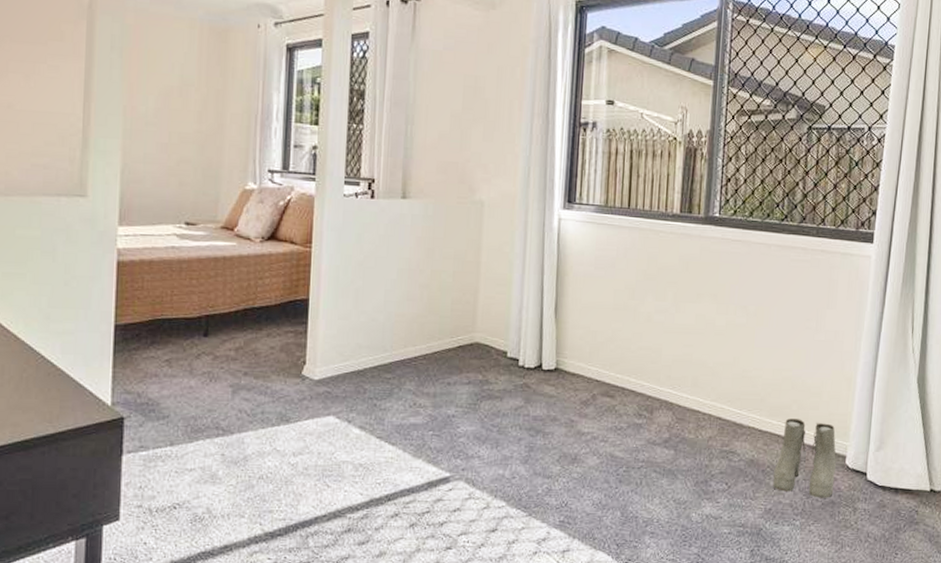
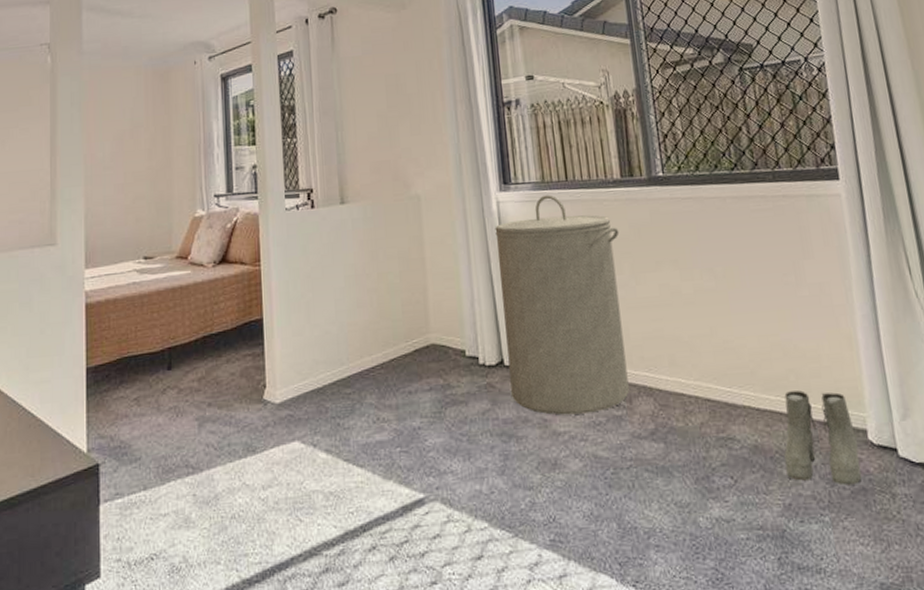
laundry hamper: none [545,218,669,419] -> present [495,194,630,416]

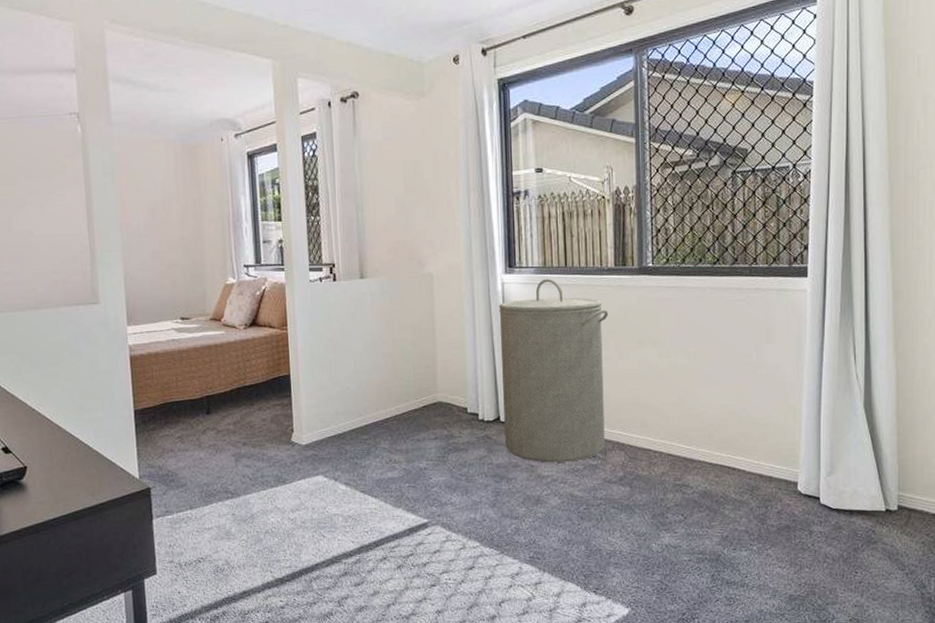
boots: present [784,390,862,486] -> none [727,450,789,524]

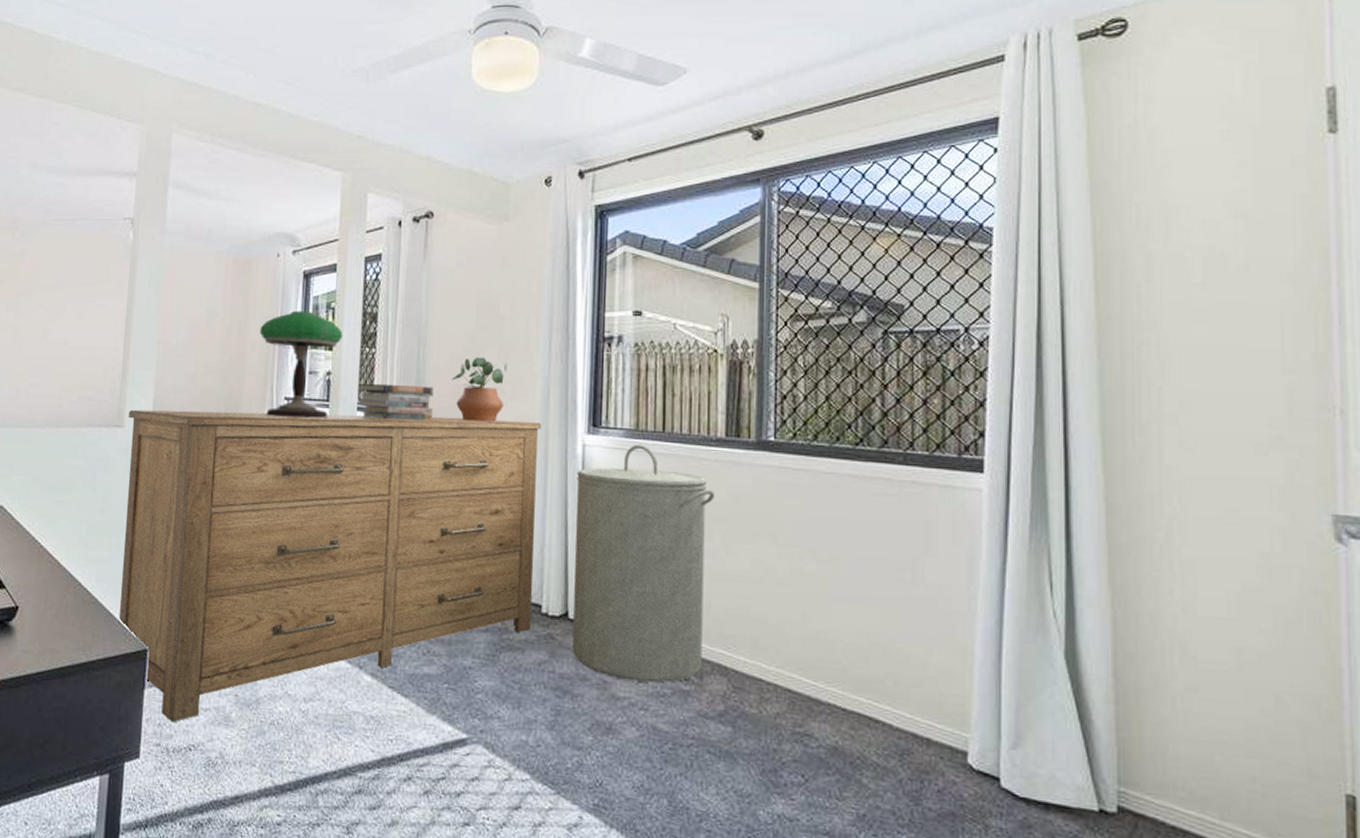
dresser: none [101,268,472,543] -> present [118,409,542,723]
table lamp: none [213,188,289,283] -> present [259,310,343,419]
book stack: none [308,246,375,278] -> present [358,383,434,421]
potted plant: none [388,216,435,272] -> present [451,356,508,422]

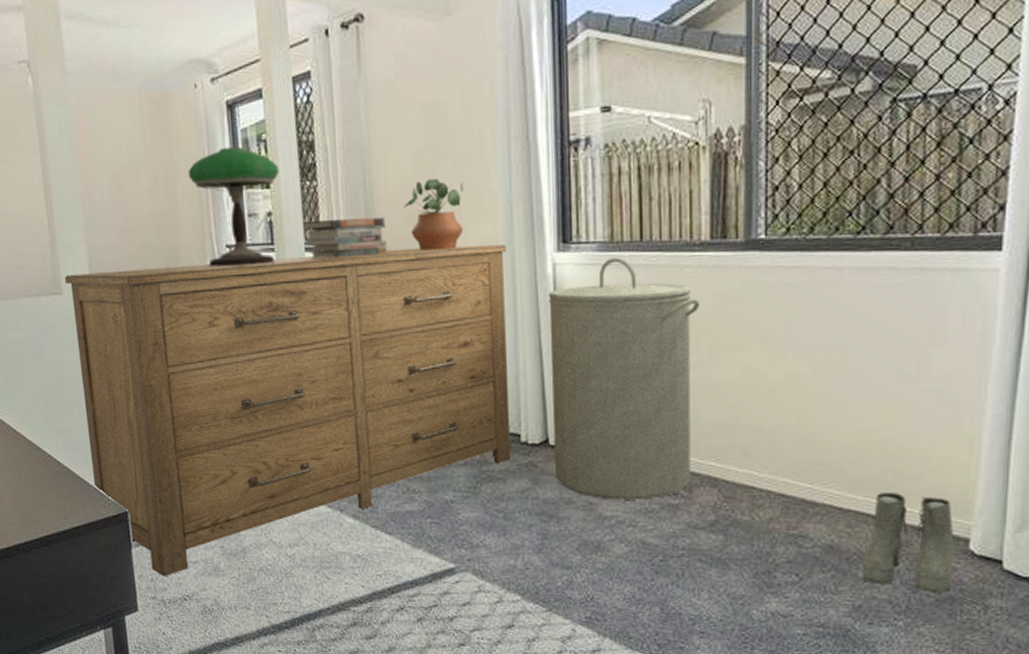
boots: none [866,696,955,808] -> present [862,493,956,593]

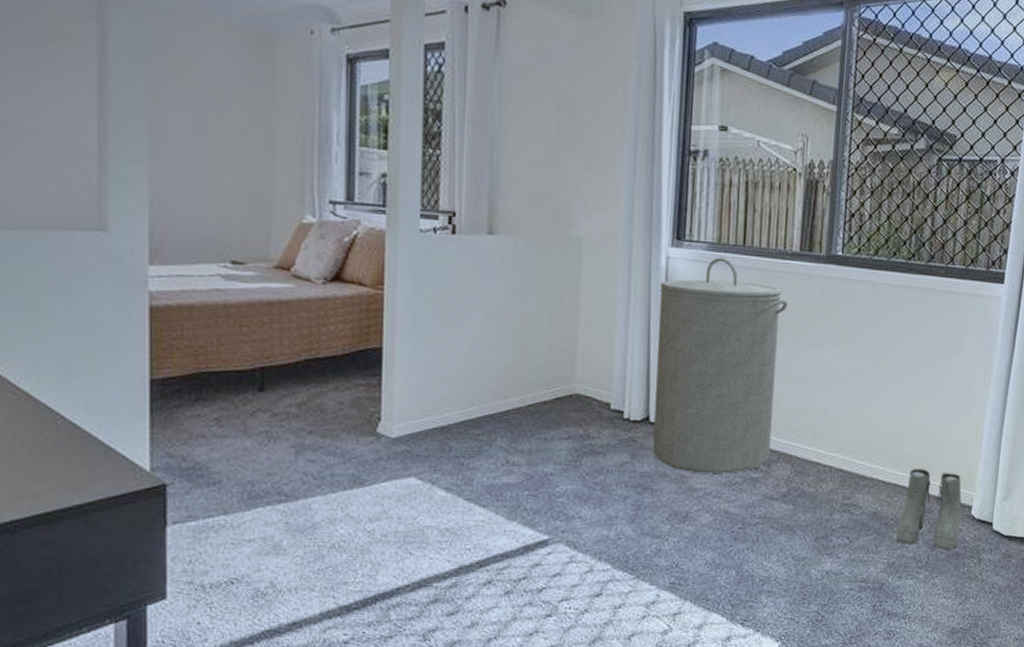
dresser: present [64,245,512,577] -> none [112,209,626,558]
table lamp: present [188,146,279,268] -> none [292,100,400,226]
book stack: present [303,217,387,260] -> none [421,188,509,231]
potted plant: present [403,178,464,251] -> none [529,164,590,233]

